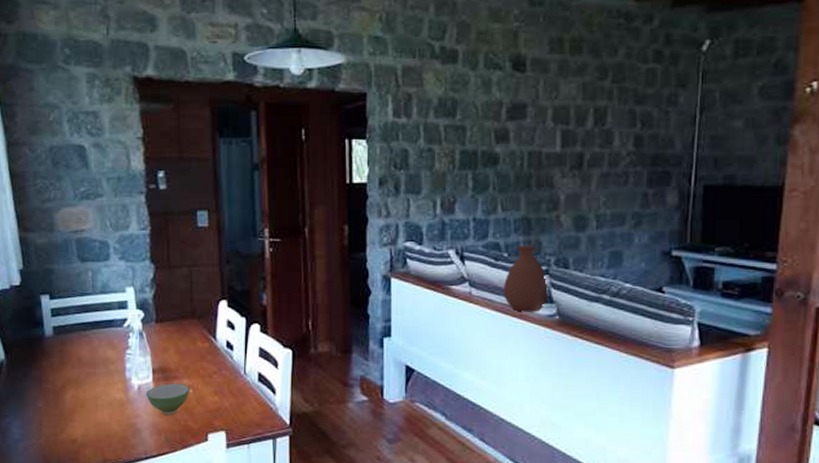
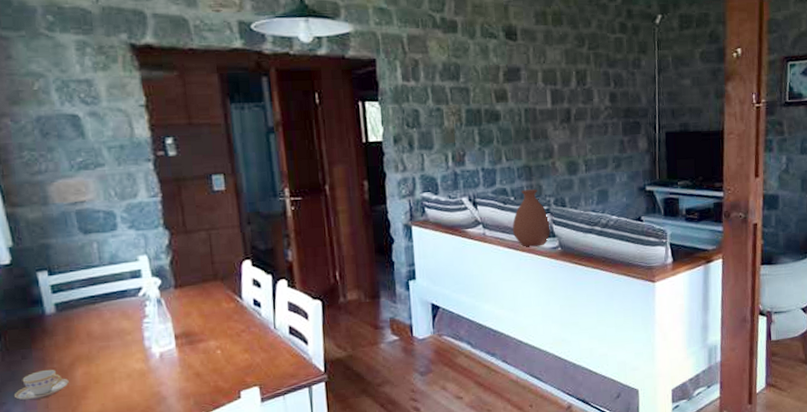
teacup: none [14,388,60,416] -> present [13,369,69,401]
bowl: present [145,383,191,415] -> none [169,345,218,379]

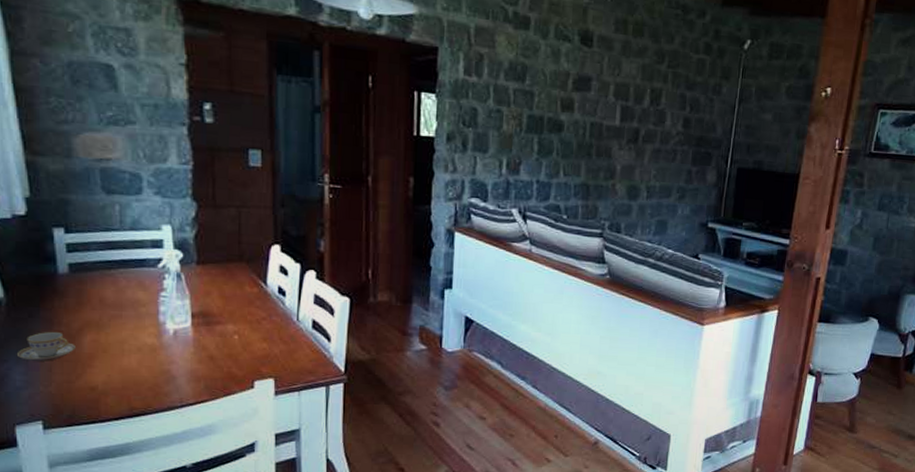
vase: present [512,189,551,247] -> none [560,209,602,271]

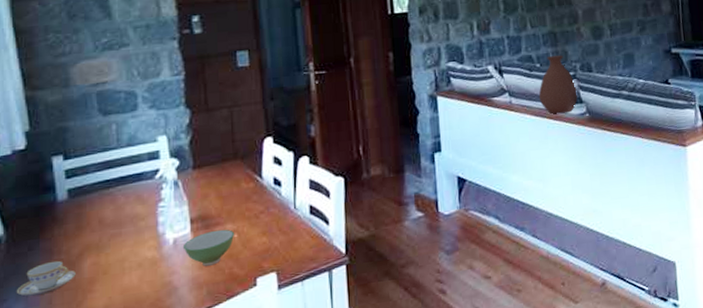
bowl: none [182,328,236,362] -> present [182,229,235,267]
vase: none [560,209,602,271] -> present [538,55,578,114]

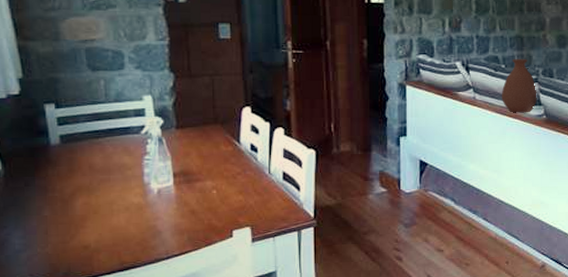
teacup: present [16,260,76,296] -> none [15,197,69,226]
bowl: present [182,229,235,267] -> none [166,185,214,216]

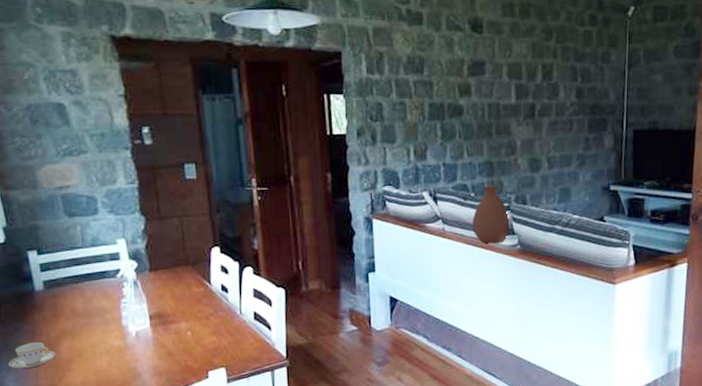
teacup: none [15,197,69,226] -> present [8,341,55,369]

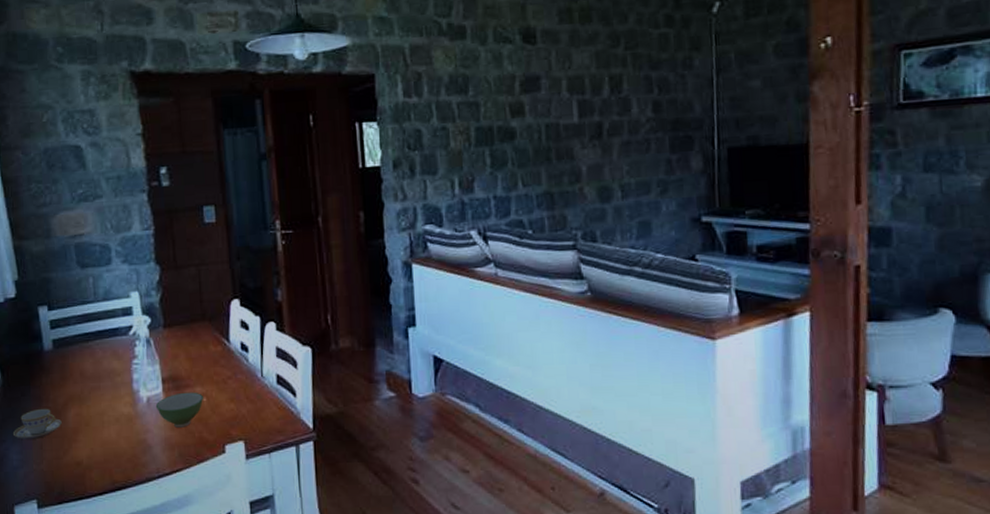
bowl: none [143,326,189,357] -> present [155,392,204,428]
vase: present [471,186,510,244] -> none [530,221,578,291]

